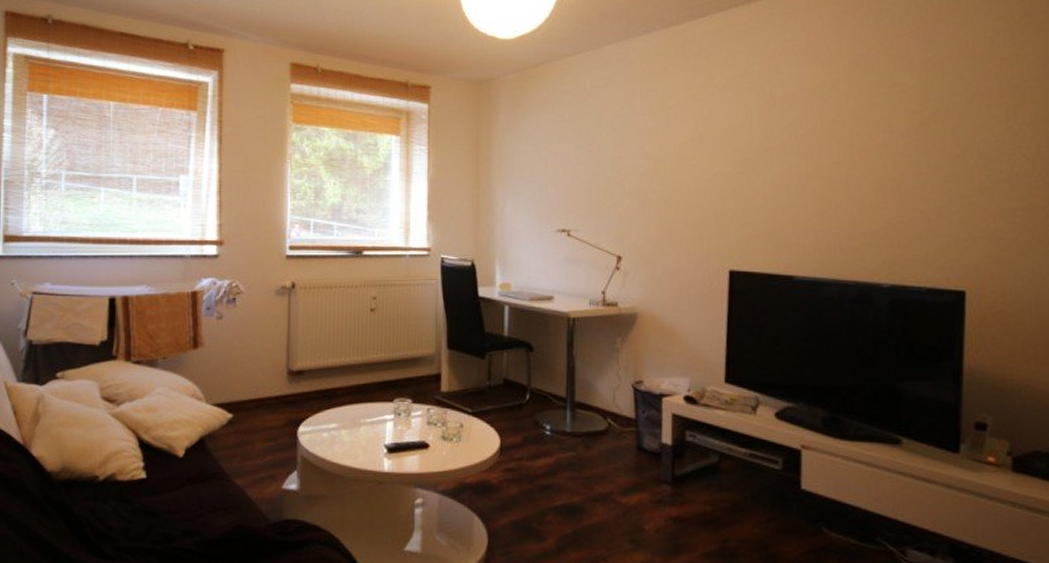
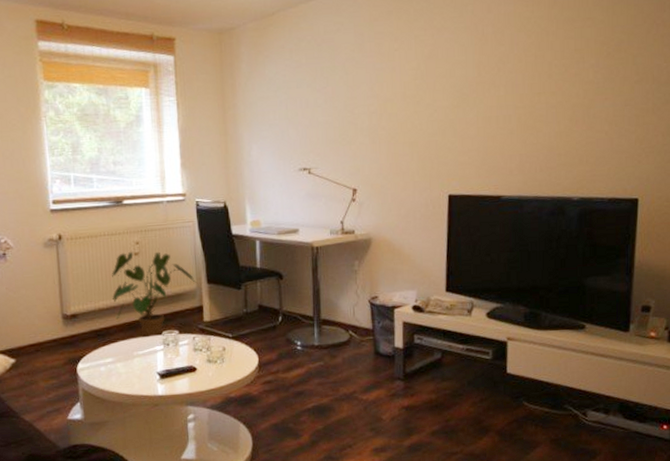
house plant: none [343,306,436,405] -> present [112,251,197,338]

